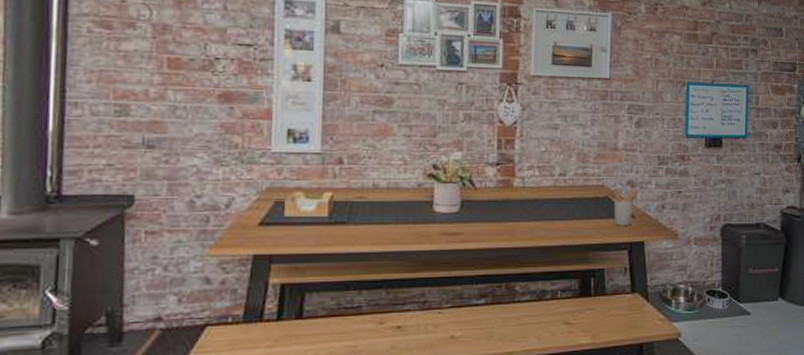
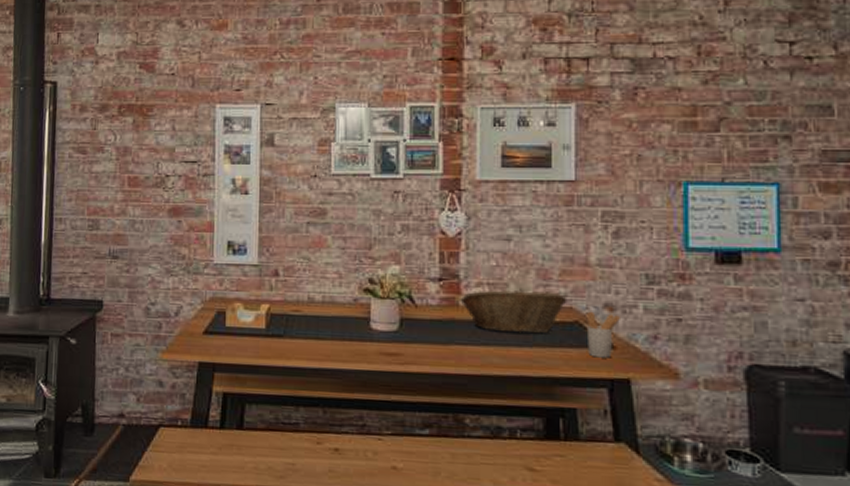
fruit basket: none [514,172,600,209] -> present [460,290,567,334]

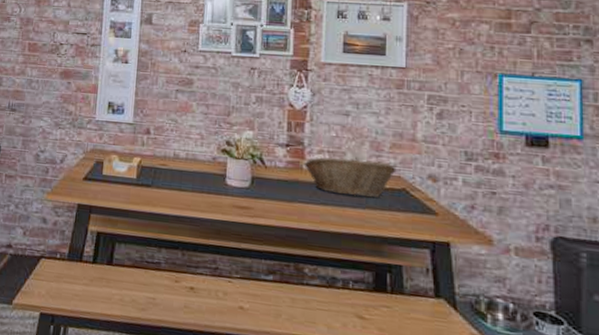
utensil holder: present [586,311,622,358] -> none [412,180,443,223]

